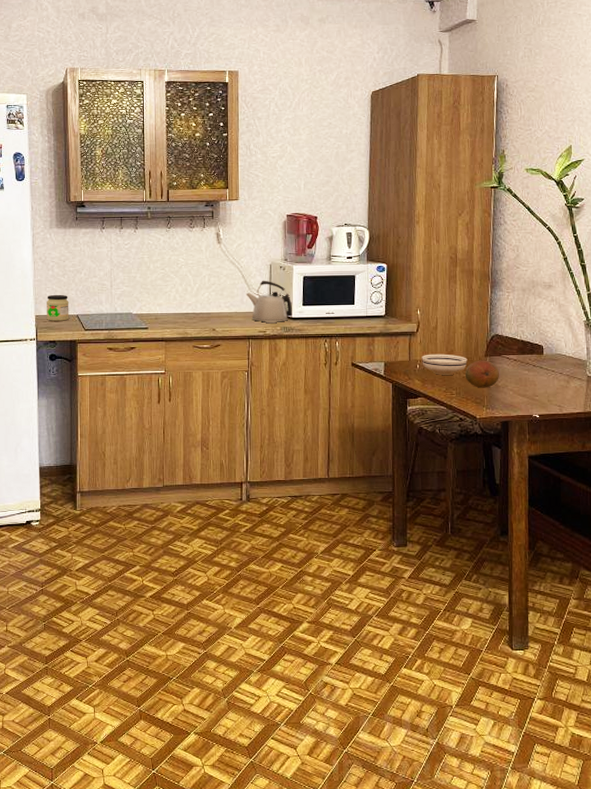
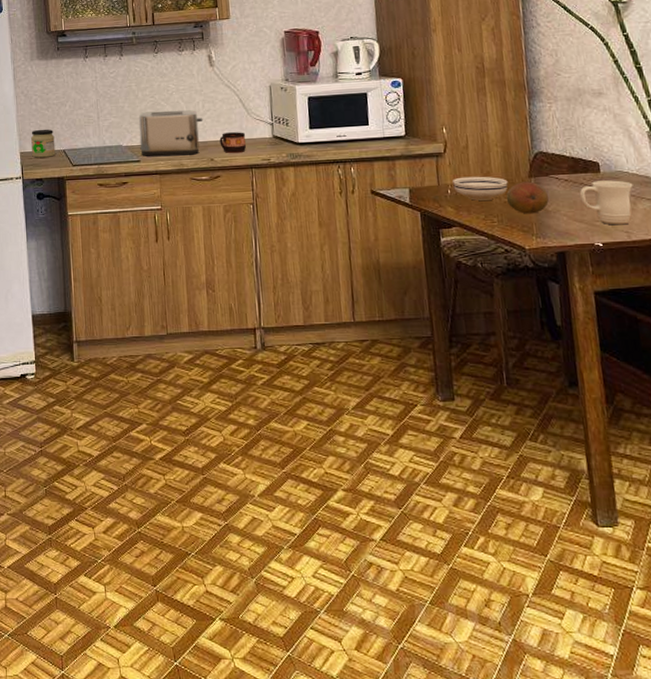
toaster: none [148,282,208,325] -> present [138,110,203,156]
cup: none [222,305,246,325] -> present [219,132,247,154]
kettle: present [245,280,292,324] -> none [244,103,299,151]
mug: none [524,361,568,400] -> present [579,180,633,225]

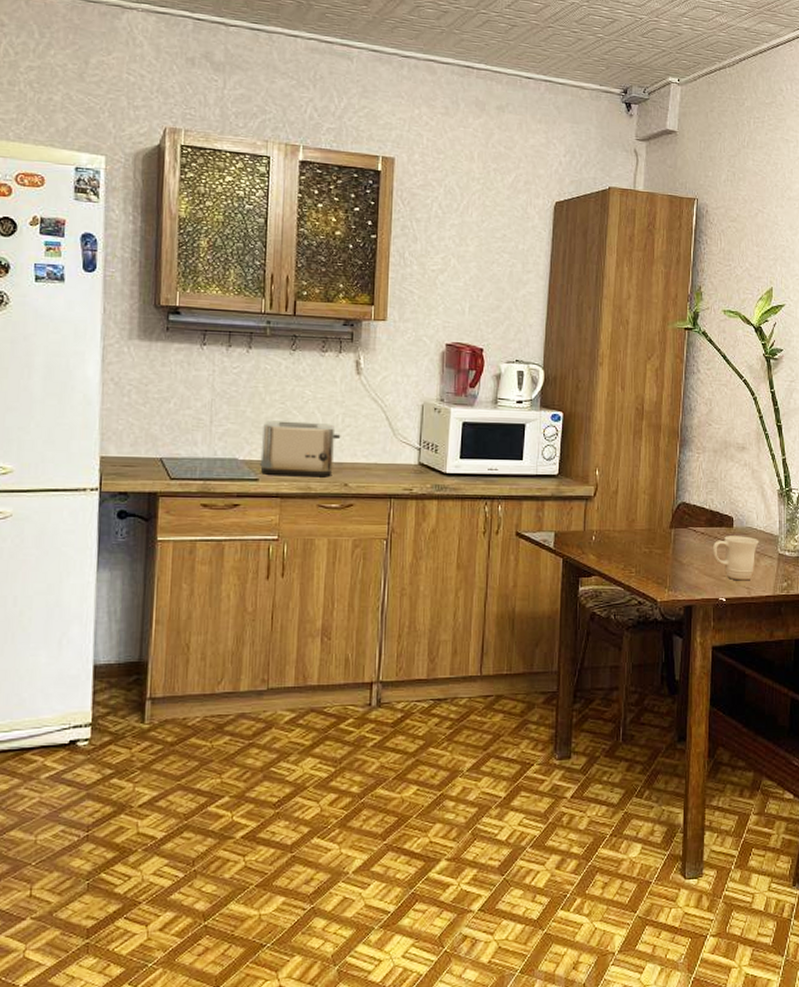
jar: present [31,129,56,158] -> none [117,429,150,466]
cup: present [219,132,247,154] -> none [357,454,389,480]
bowl: present [452,176,508,201] -> none [598,523,650,551]
fruit: present [506,181,549,214] -> none [646,532,684,566]

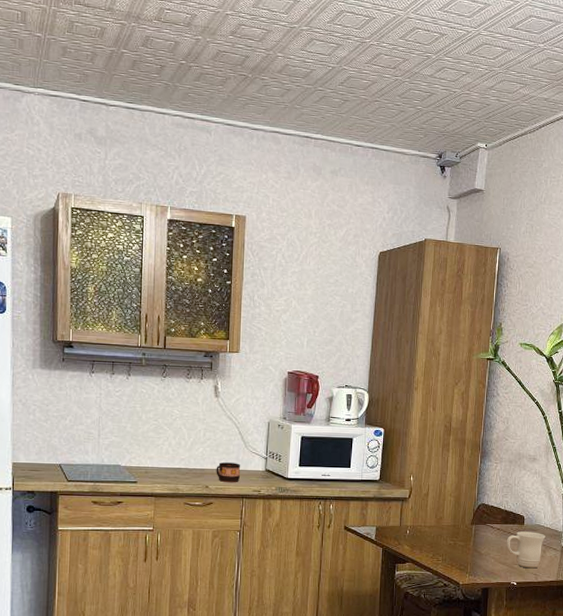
toaster: present [260,420,341,477] -> none [138,434,203,481]
cup: none [357,454,389,480] -> present [216,462,241,483]

